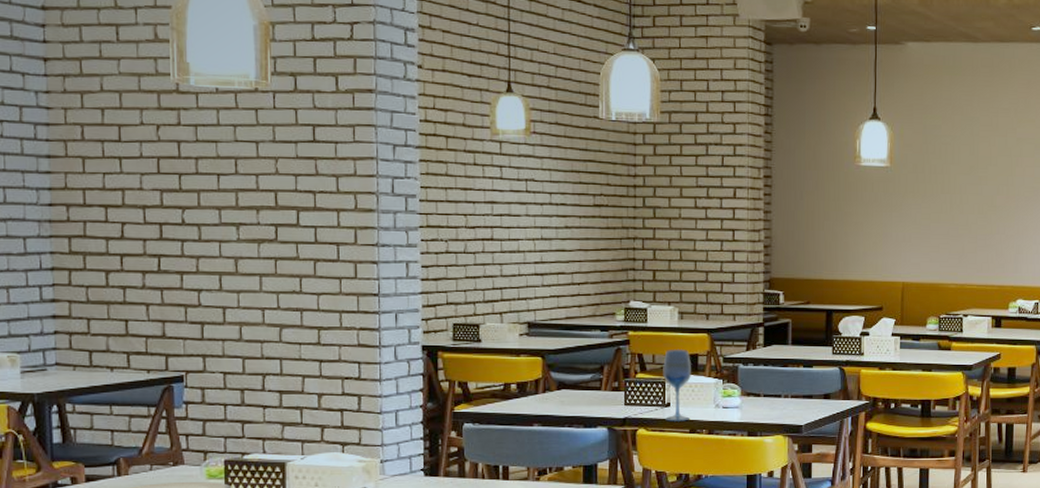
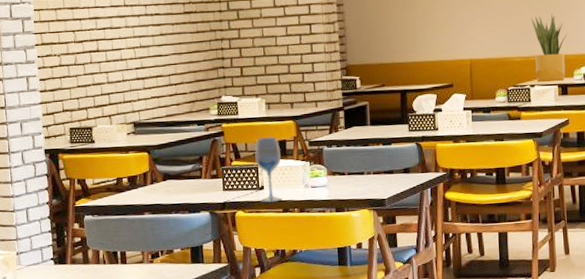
planter: none [969,241,1006,313] -> present [531,13,568,83]

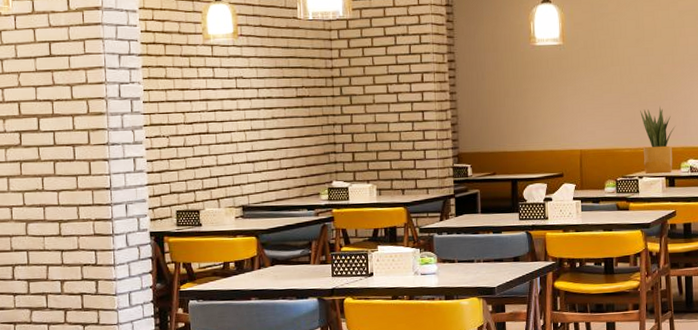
wineglass: present [255,137,282,203] -> none [365,223,391,290]

